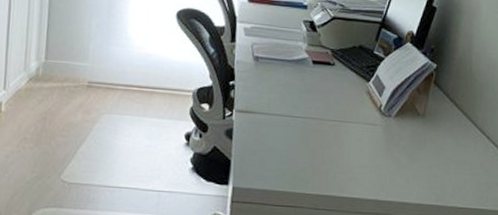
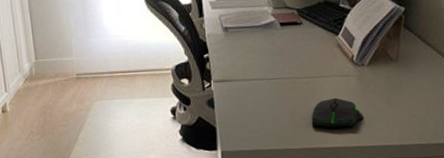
computer mouse: none [331,145,385,178] -> present [311,97,364,128]

